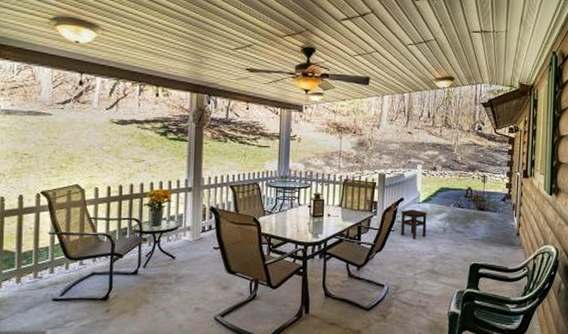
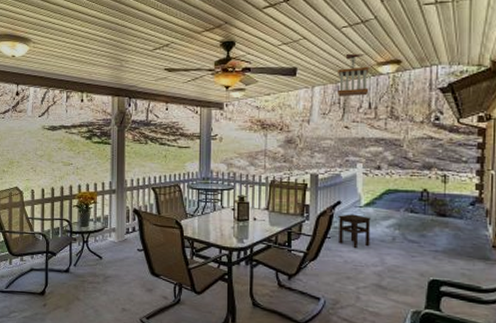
wind chime: none [403,68,429,106] -> present [338,53,370,97]

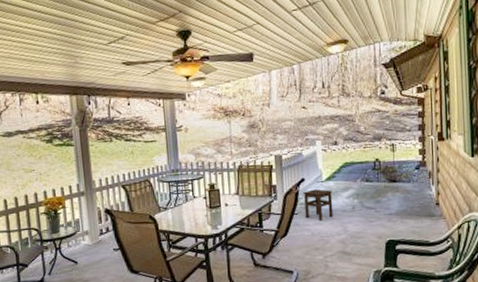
wind chime: present [338,53,370,97] -> none [292,35,322,79]

